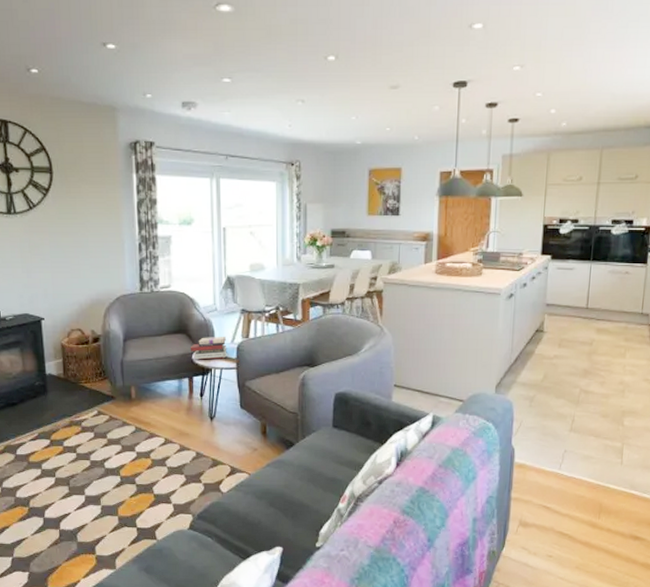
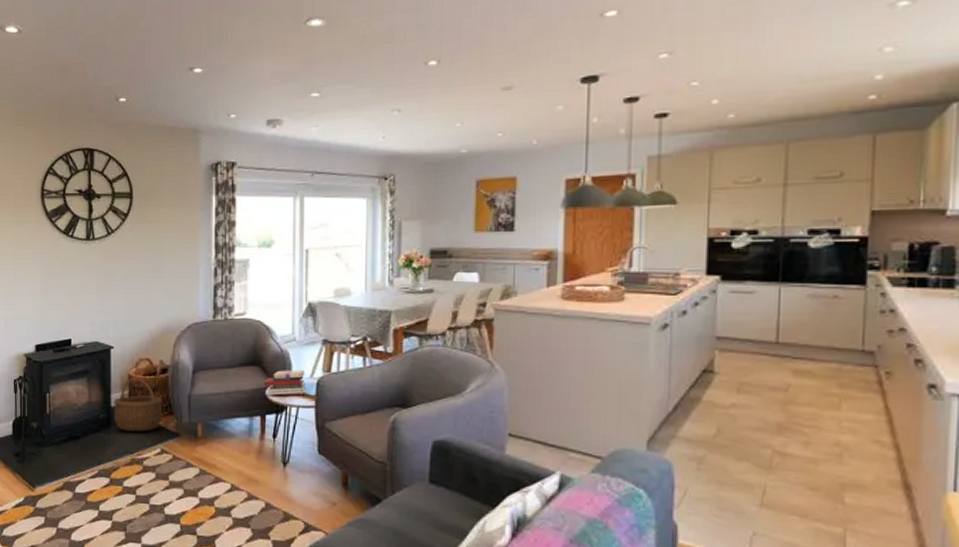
wicker basket: none [48,346,97,397] -> present [113,377,162,432]

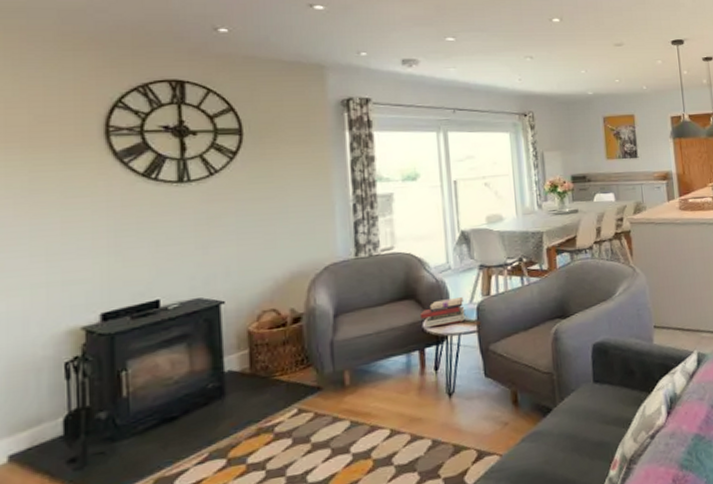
wicker basket: present [113,377,162,432] -> none [227,332,297,398]

